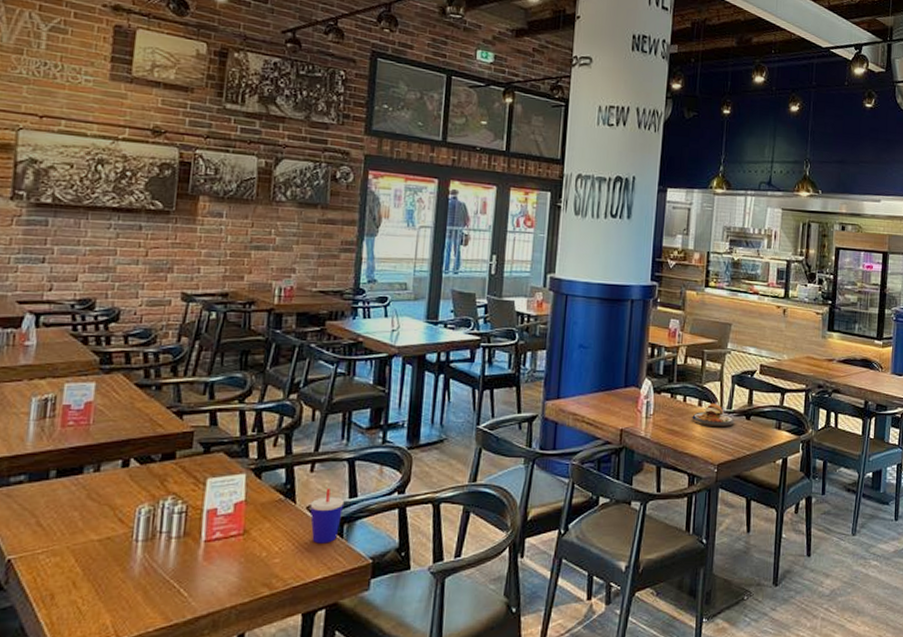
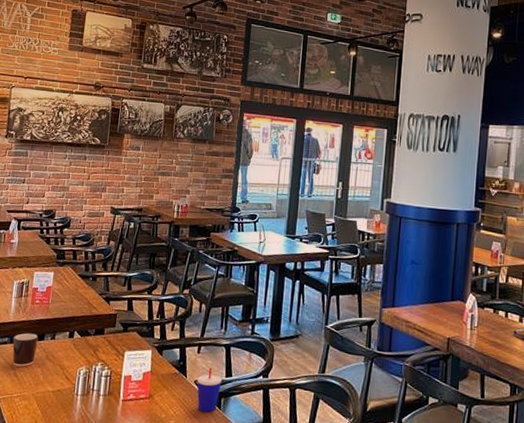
mug: none [32,466,75,512] -> present [12,332,39,367]

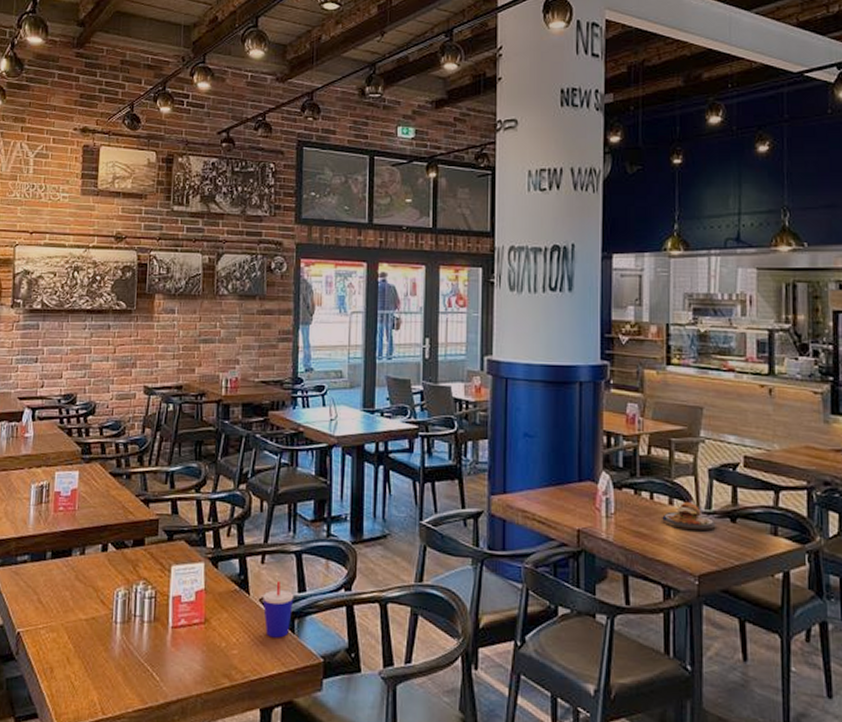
mug: present [12,332,39,367] -> none [33,548,65,591]

